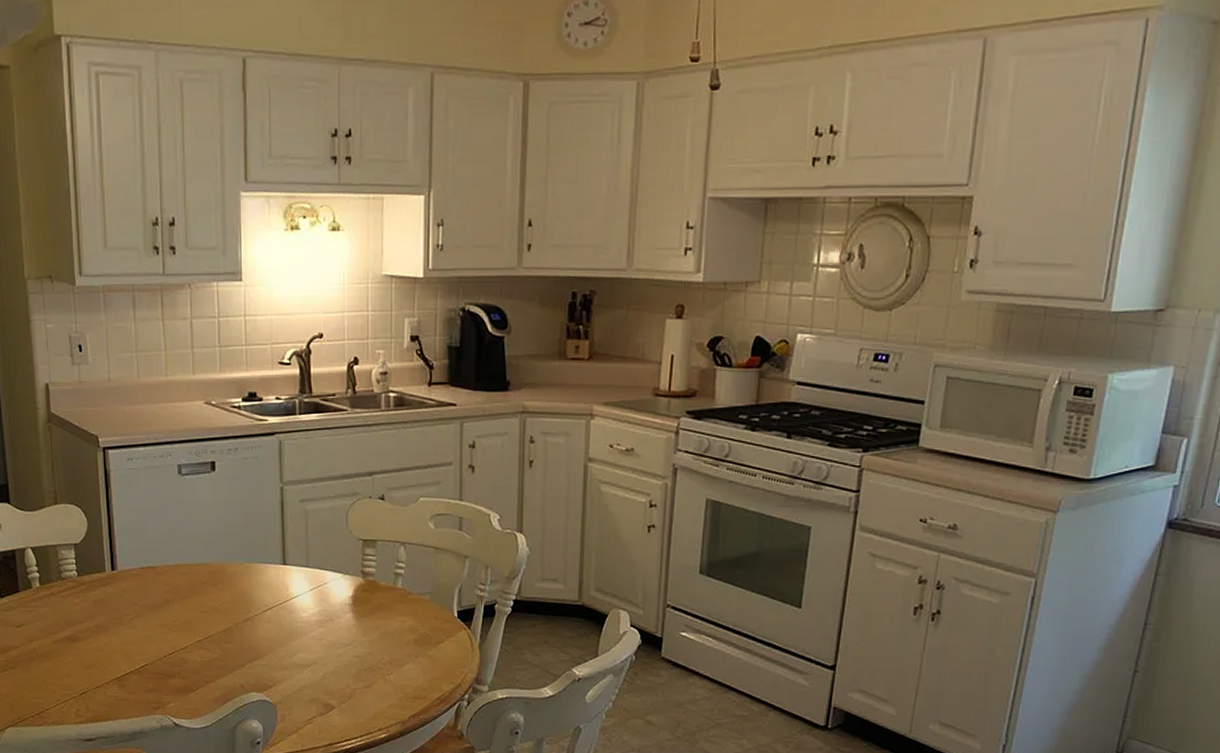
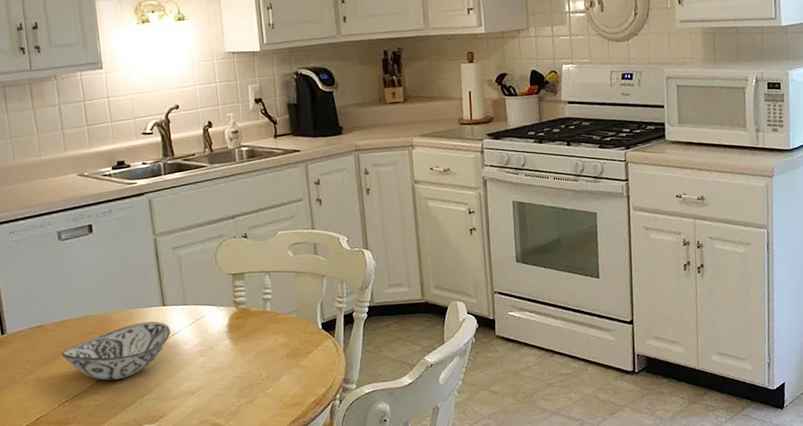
decorative bowl: none [171,579,289,639] -> present [61,321,171,381]

